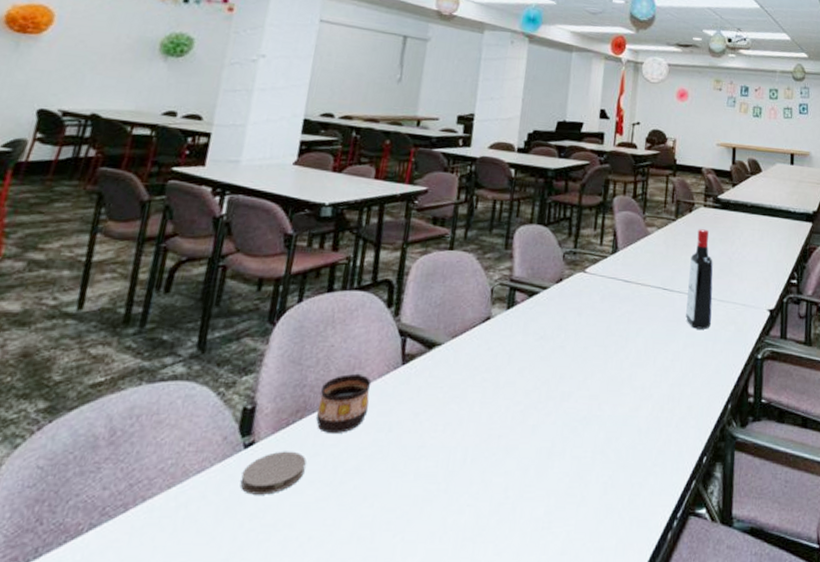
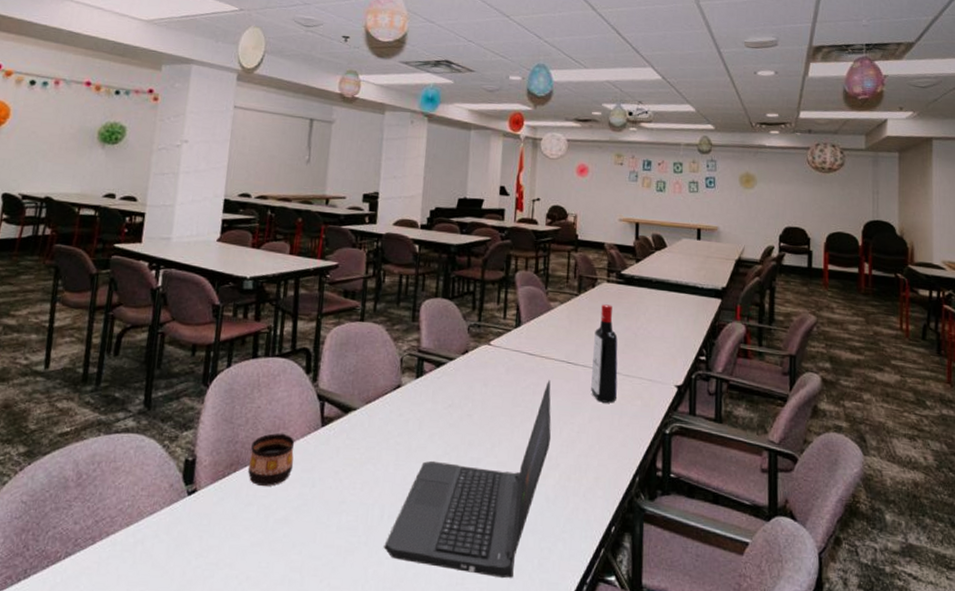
coaster: present [240,451,307,495] -> none [186,499,241,537]
laptop computer: none [465,307,646,519] -> present [384,380,552,579]

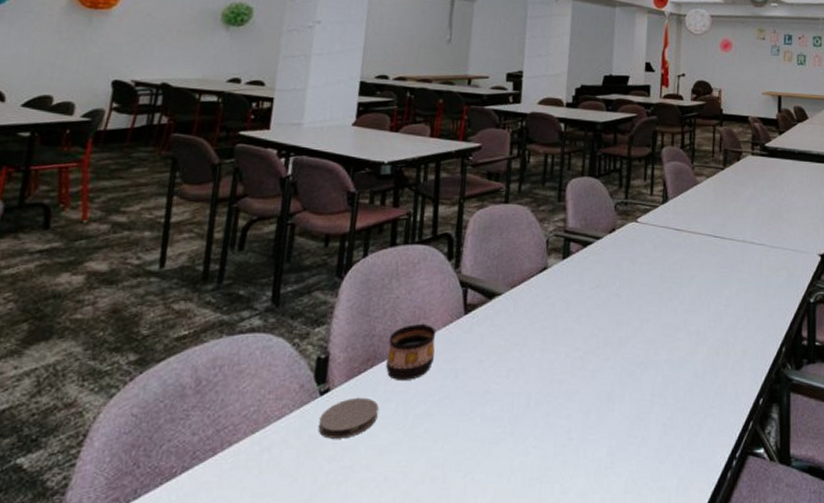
coaster: none [186,499,241,537] -> present [318,397,379,439]
laptop computer: present [384,380,552,579] -> none [530,255,700,459]
liquor bottle: present [591,304,618,403] -> none [737,177,763,275]

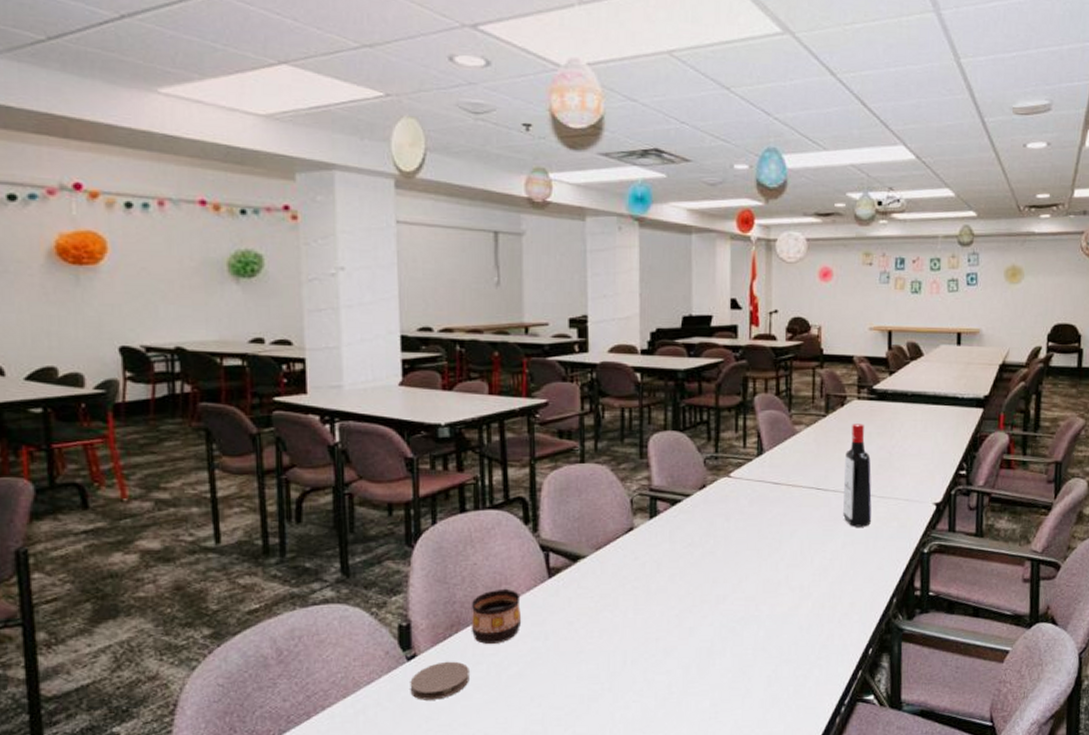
liquor bottle: none [737,177,763,275] -> present [843,424,872,527]

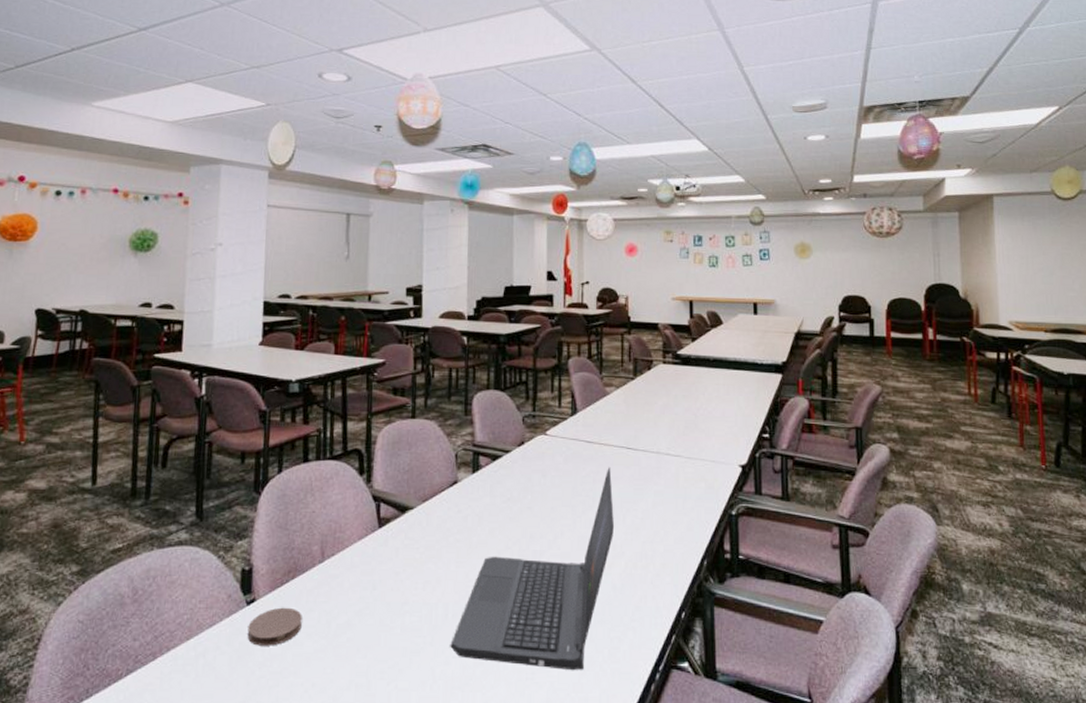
cup: present [471,588,522,644] -> none [306,536,353,591]
laptop computer: none [630,509,802,709] -> present [450,467,615,671]
liquor bottle: present [843,424,872,527] -> none [653,386,679,487]

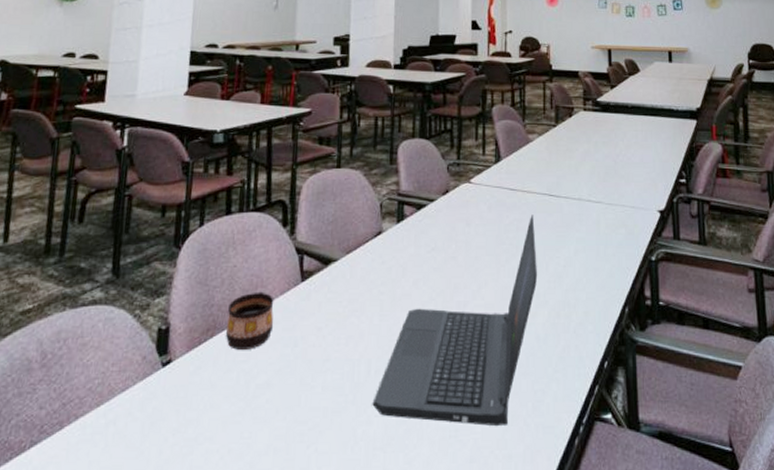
coaster: present [247,607,302,646] -> none [161,368,220,411]
cup: none [306,536,353,591] -> present [225,291,274,350]

